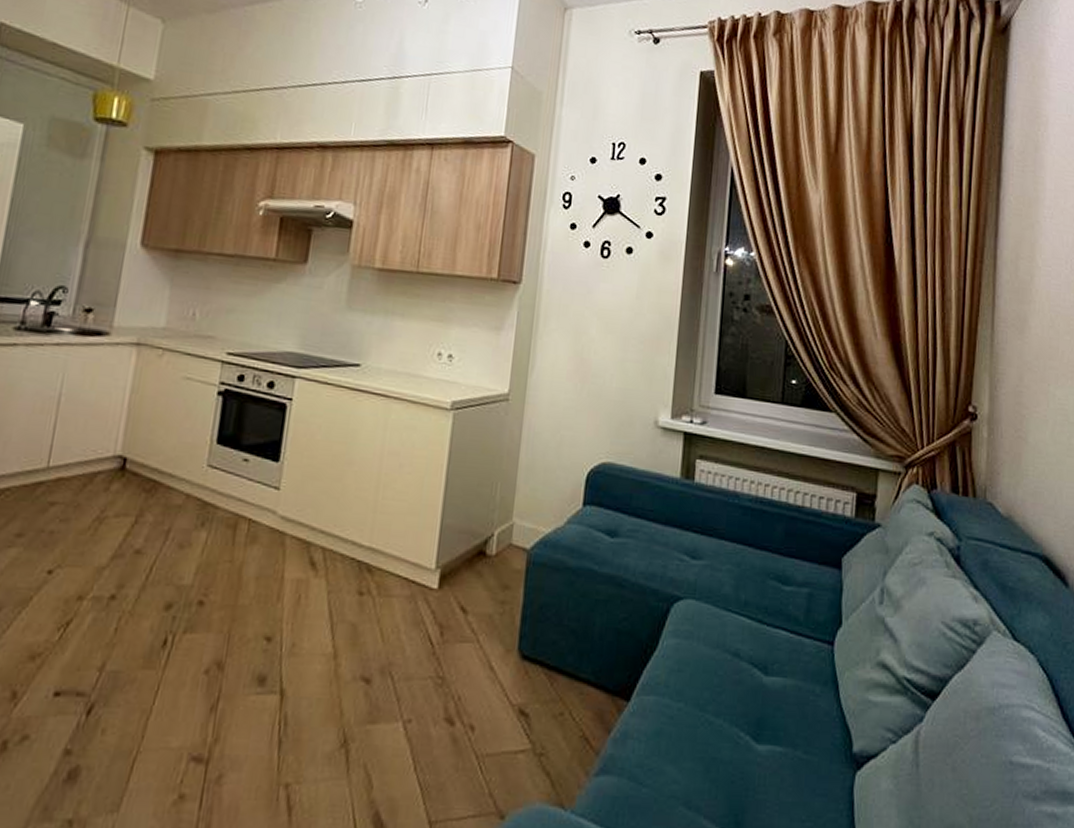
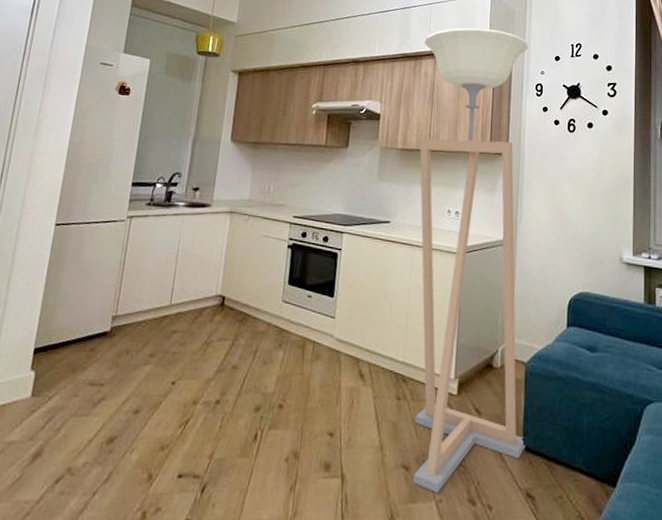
floor lamp: none [375,110,556,711] -> present [413,27,528,493]

